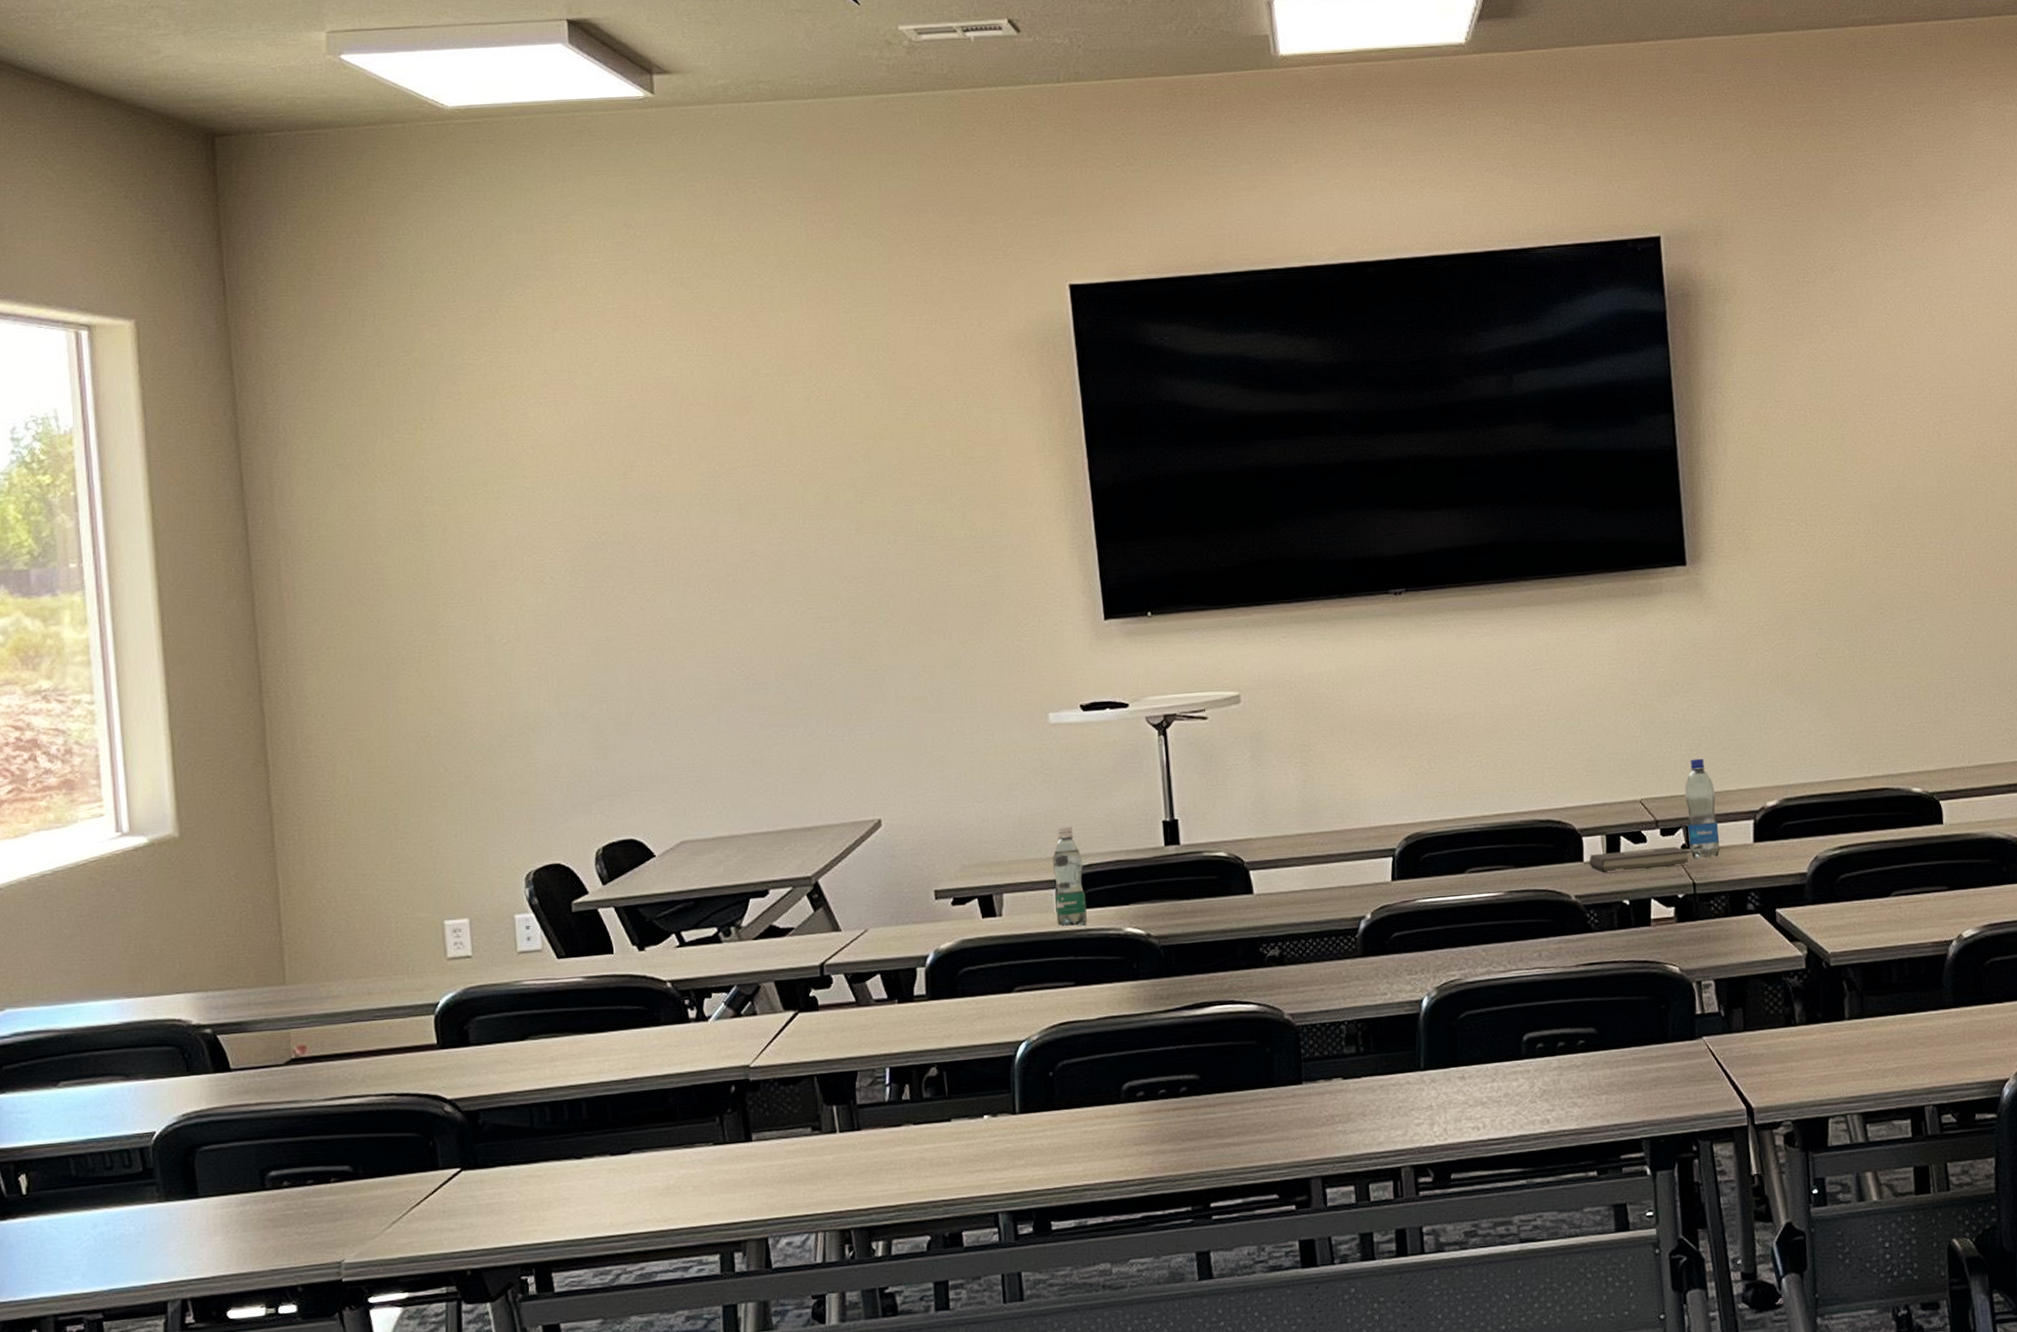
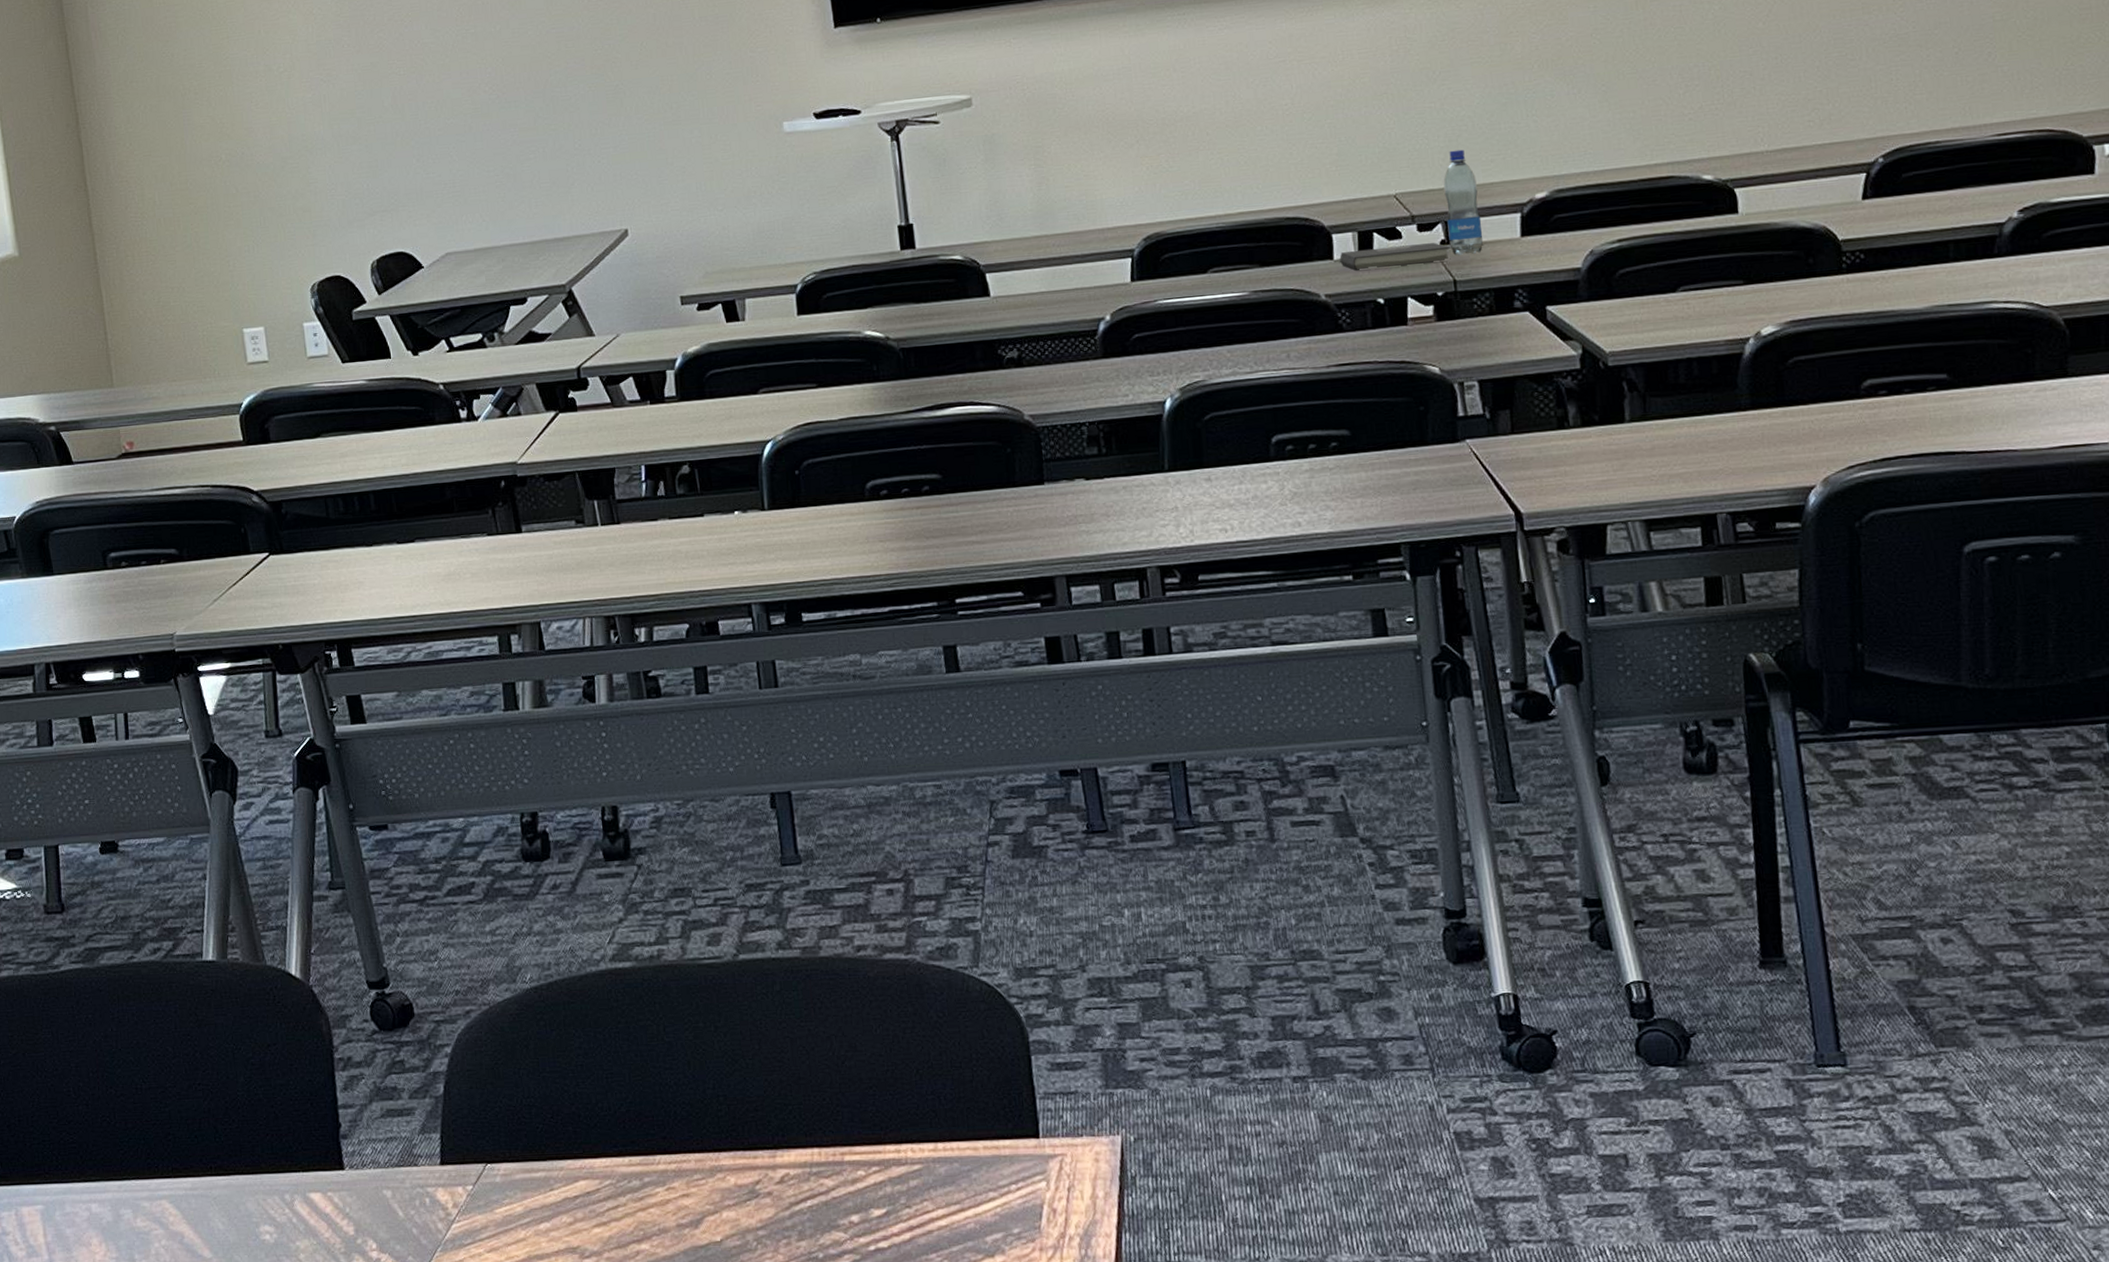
bottle: present [1052,825,1087,928] -> none [791,232,827,331]

